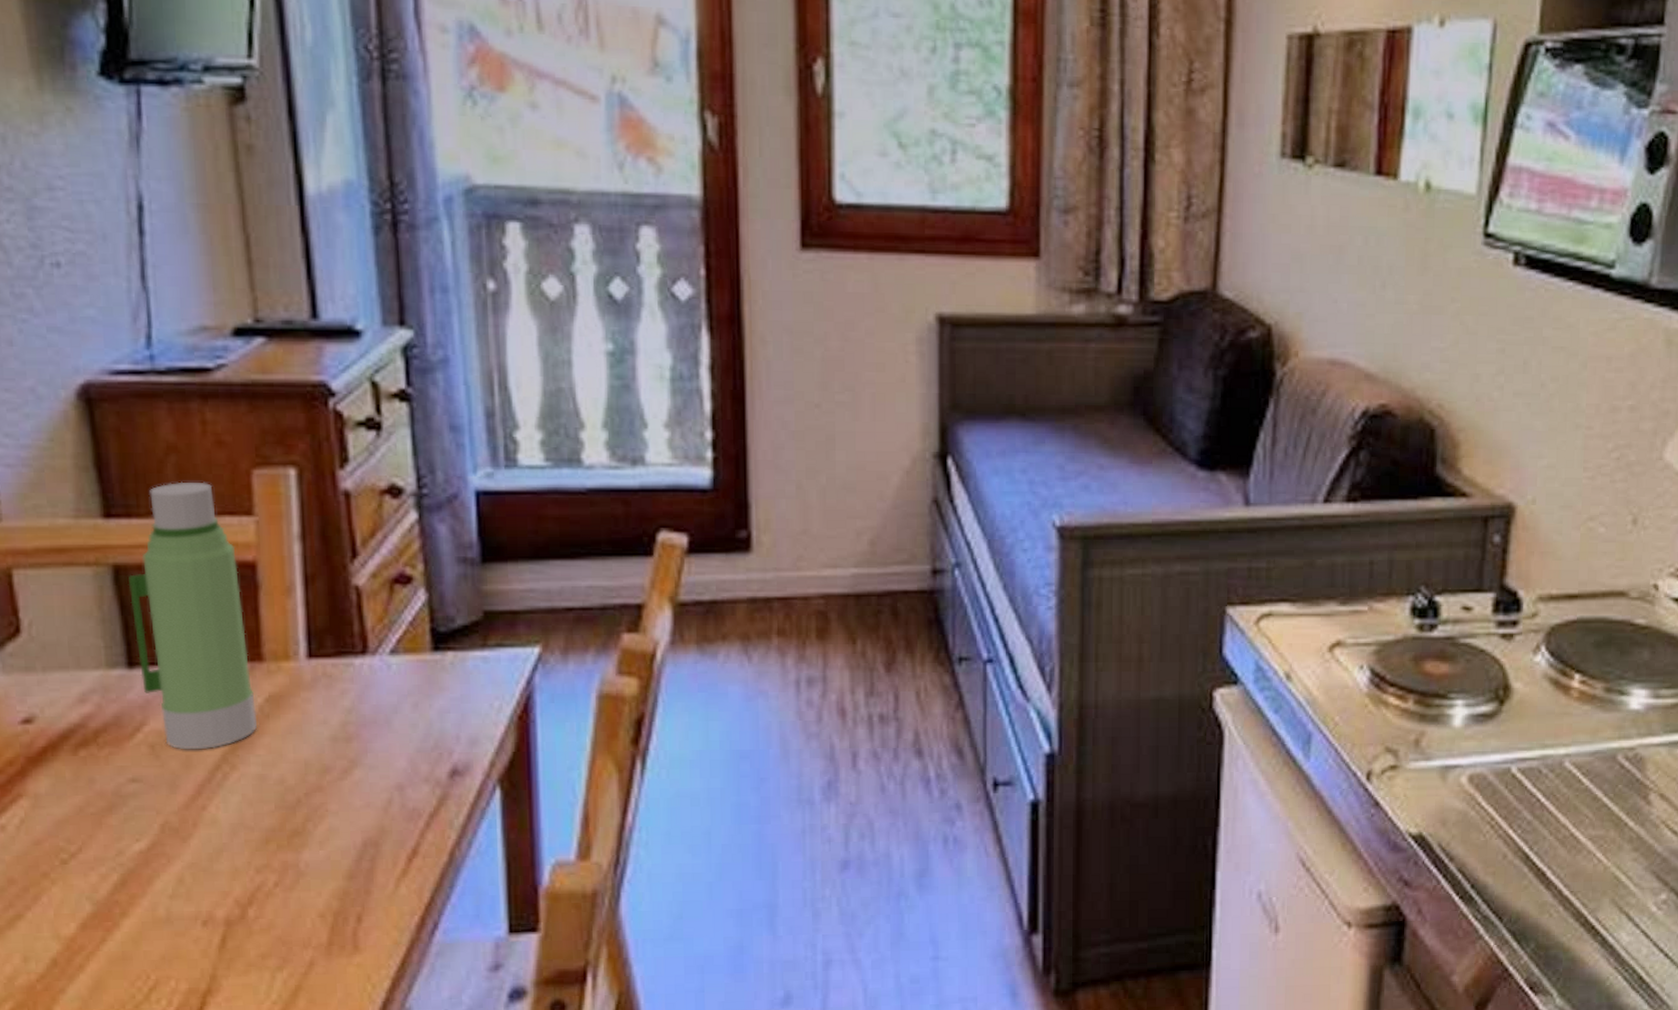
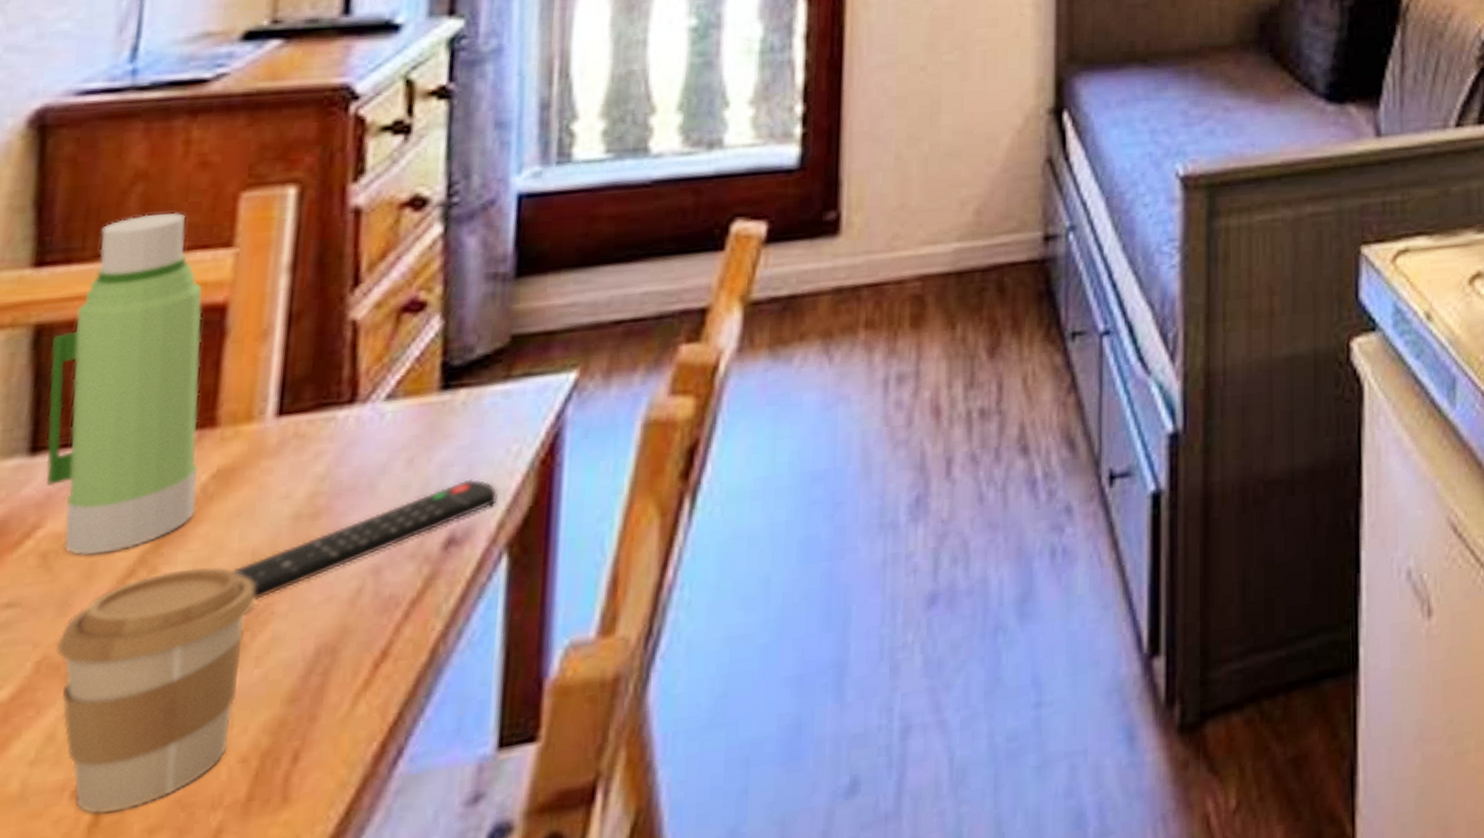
coffee cup: none [174,769,313,940] -> present [56,567,256,813]
remote control: none [293,724,487,800] -> present [233,478,498,601]

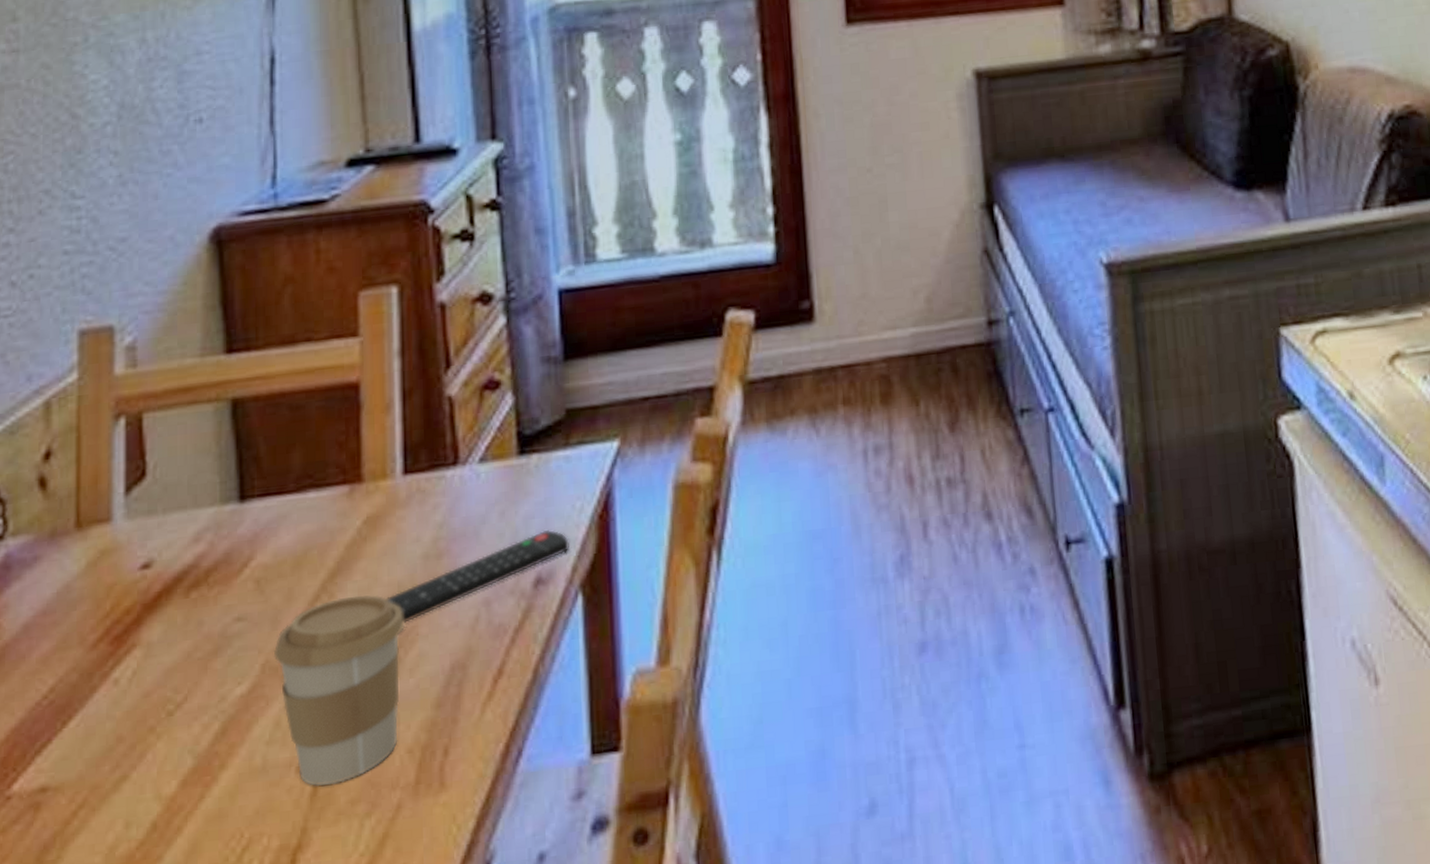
water bottle: present [45,212,202,555] -> none [244,308,356,582]

